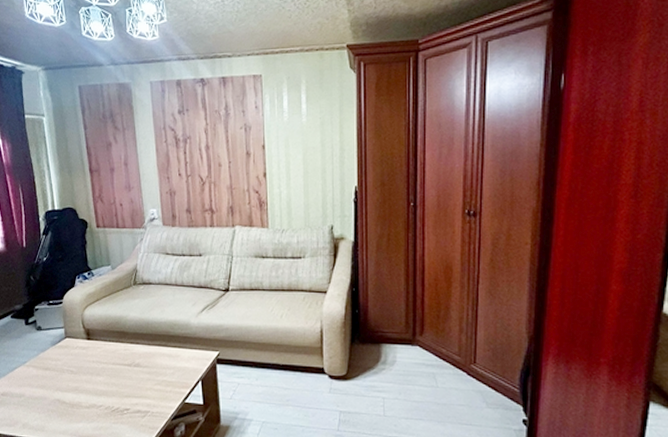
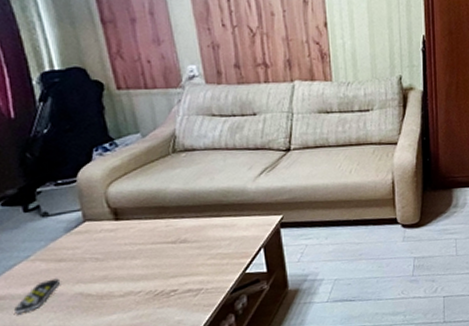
remote control: none [12,384,45,410] -> present [14,278,61,314]

